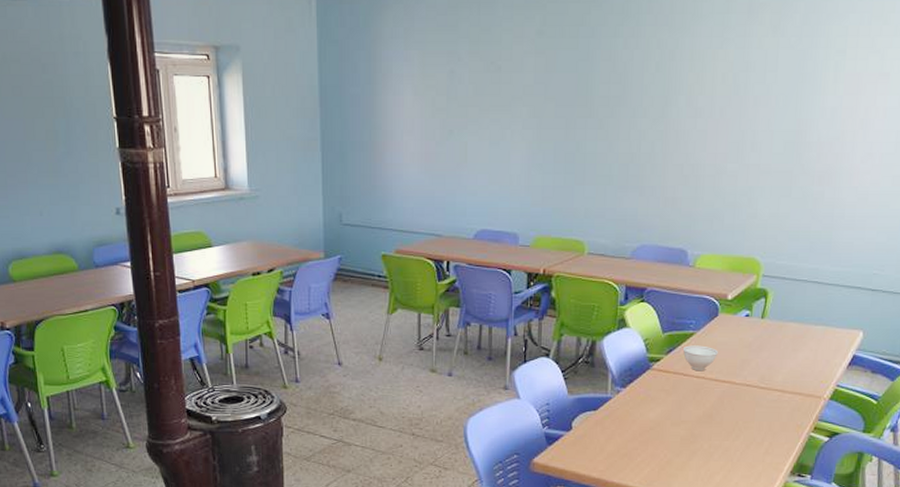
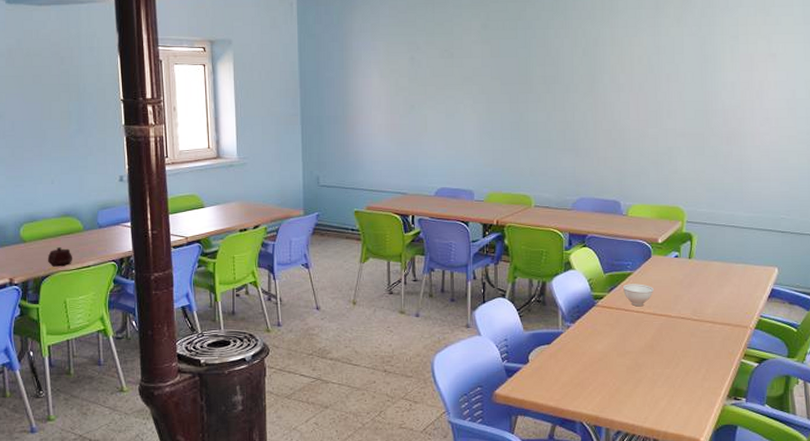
teapot: none [40,289,69,311] -> present [47,247,73,267]

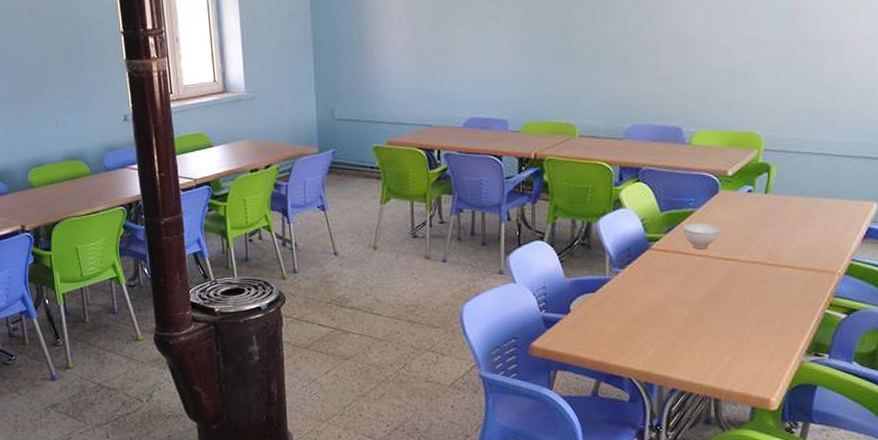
teapot: present [47,247,73,267] -> none [56,192,82,213]

